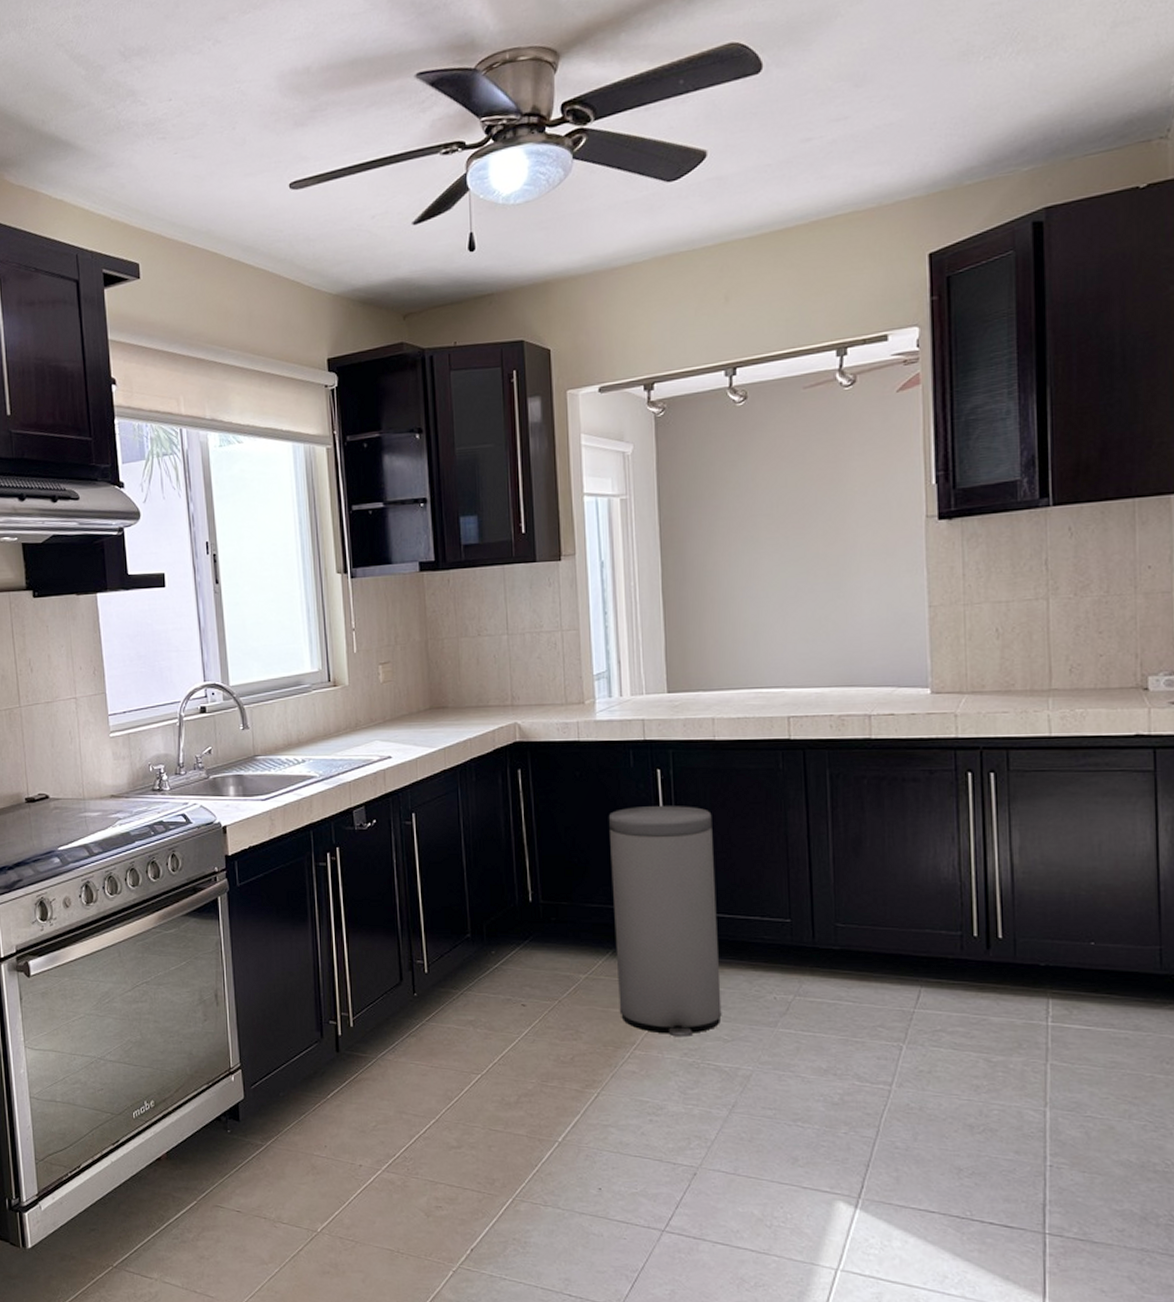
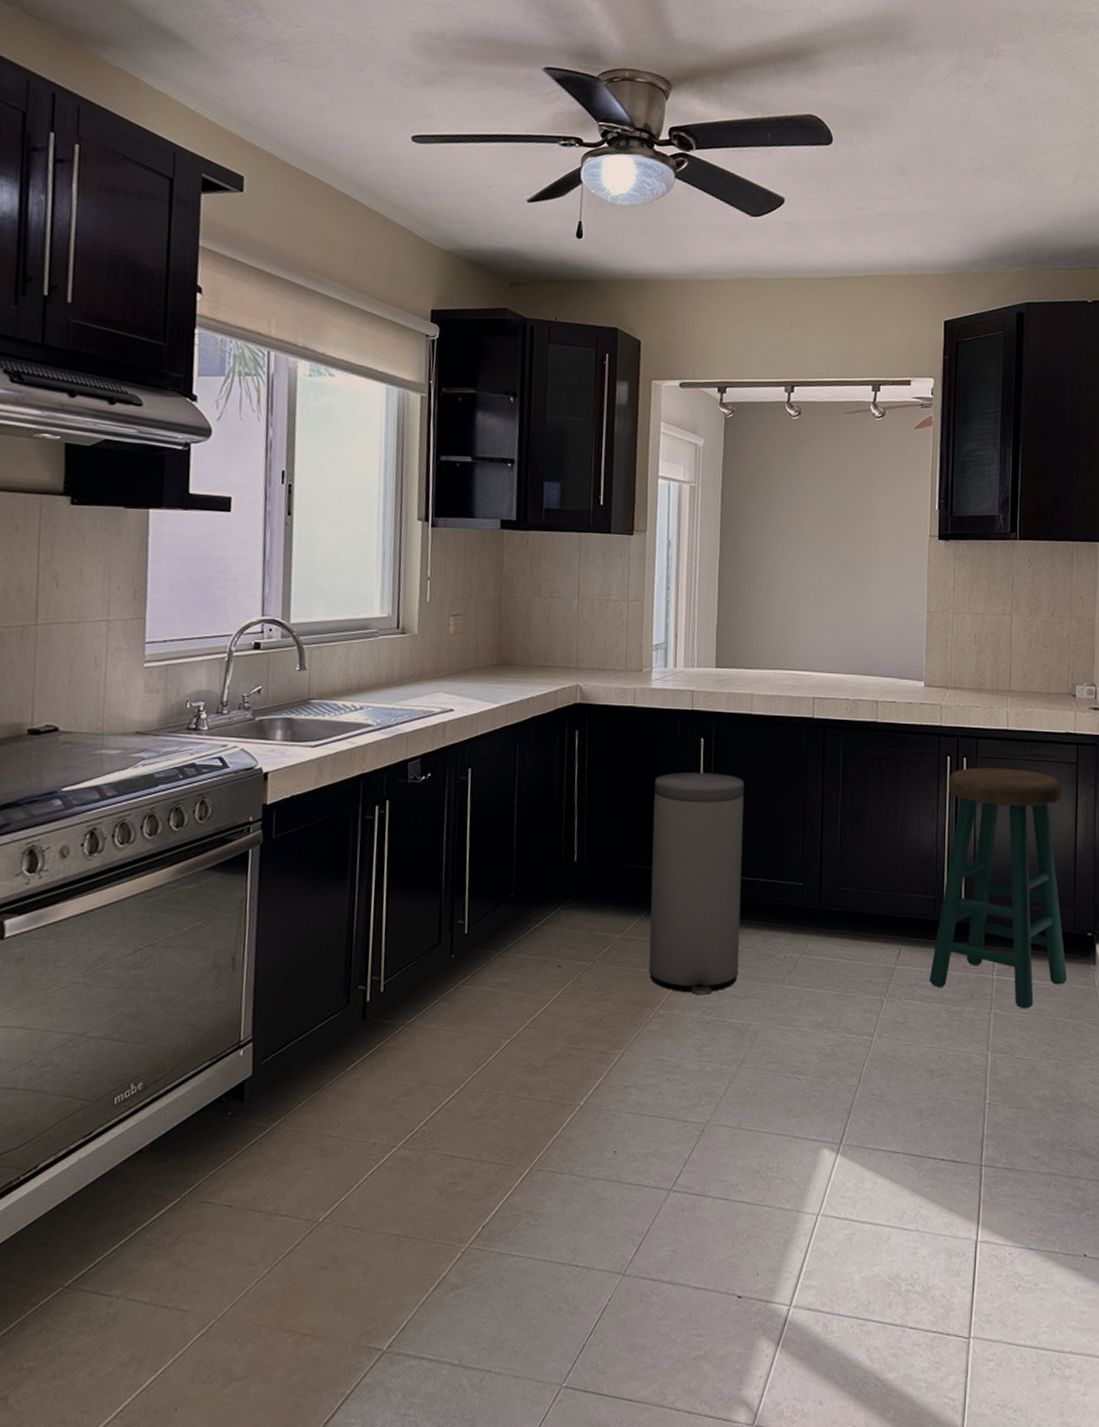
stool: none [961,782,1155,1061] -> present [930,767,1068,1009]

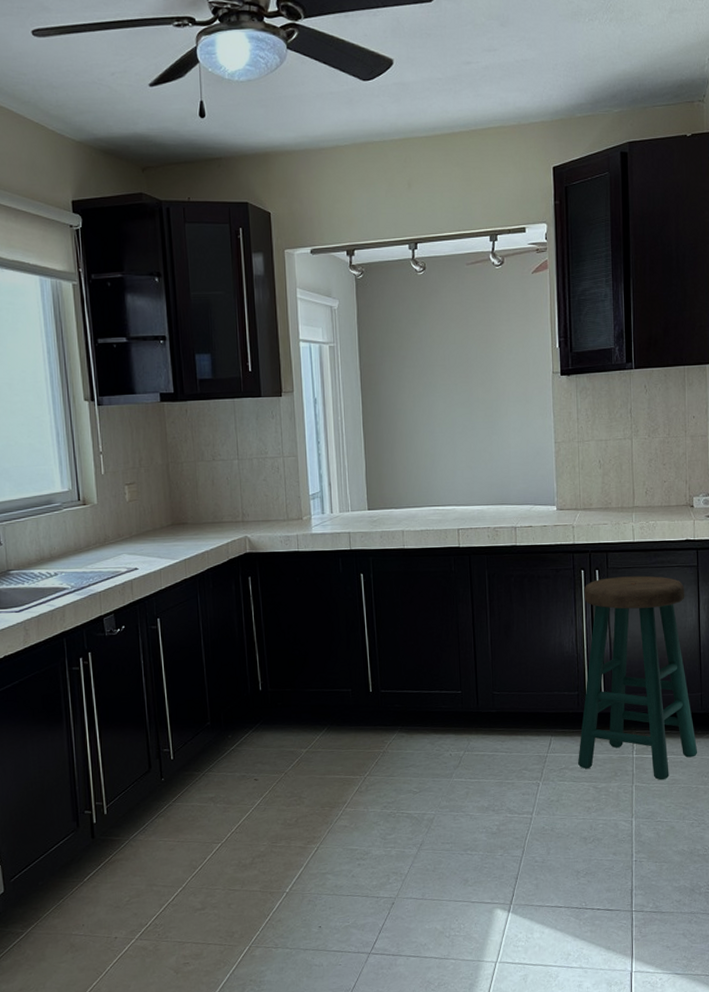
pedal bin: present [648,772,744,996] -> none [322,603,412,794]

